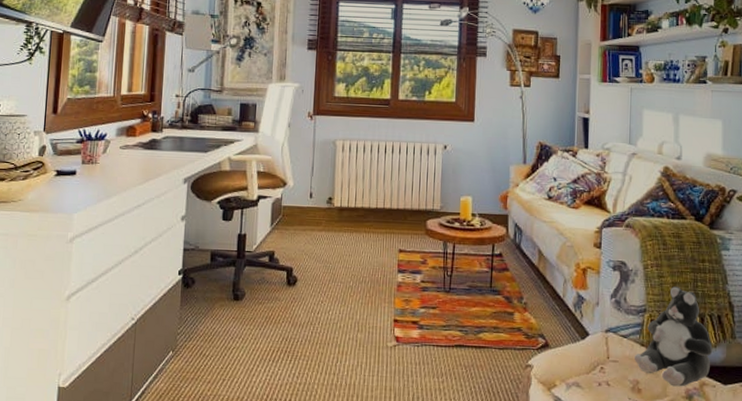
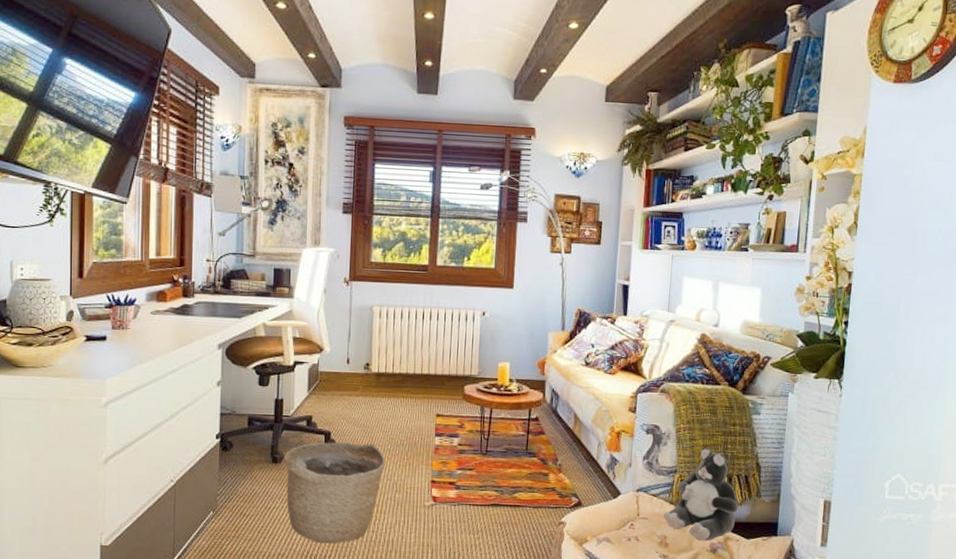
basket: none [245,279,348,387] -> present [284,442,386,544]

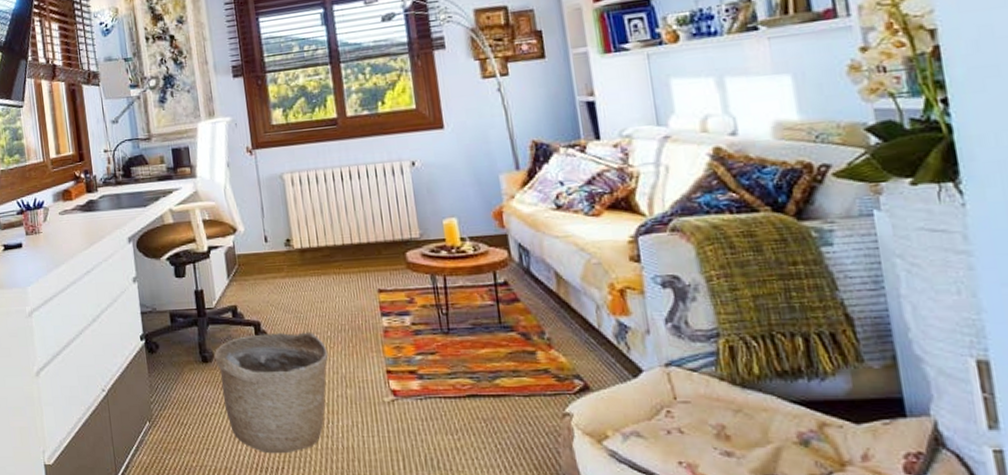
plush toy: present [662,449,739,541] -> none [712,300,831,430]

